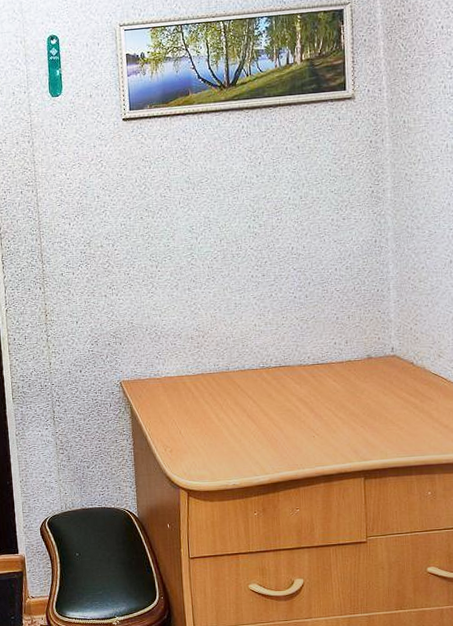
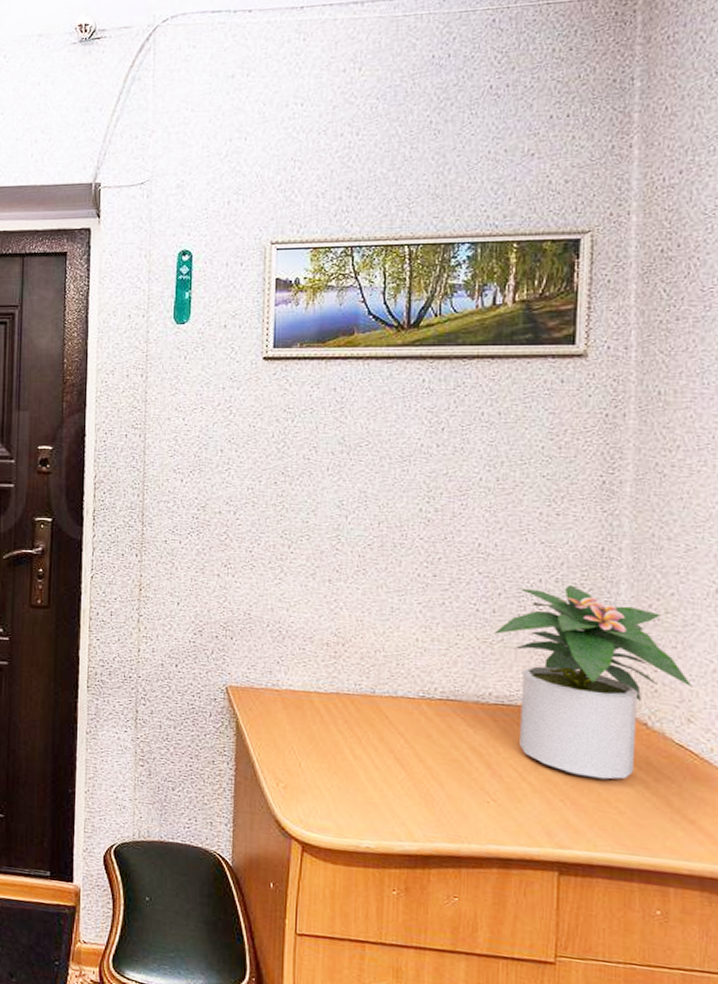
potted plant: none [308,269,440,407] -> present [494,584,693,780]

